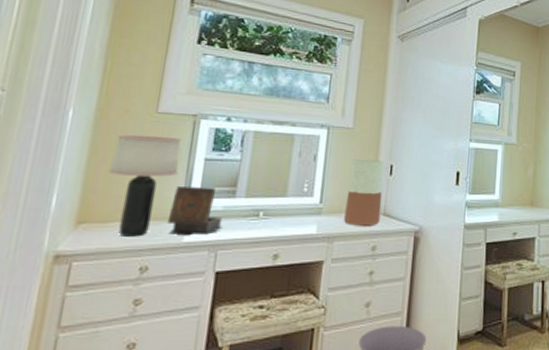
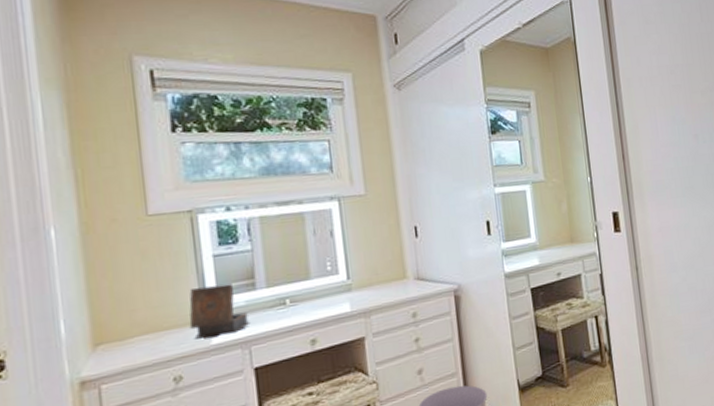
table lamp: present [107,134,182,237] -> none [111,238,188,351]
vase: present [344,159,384,226] -> none [372,223,415,297]

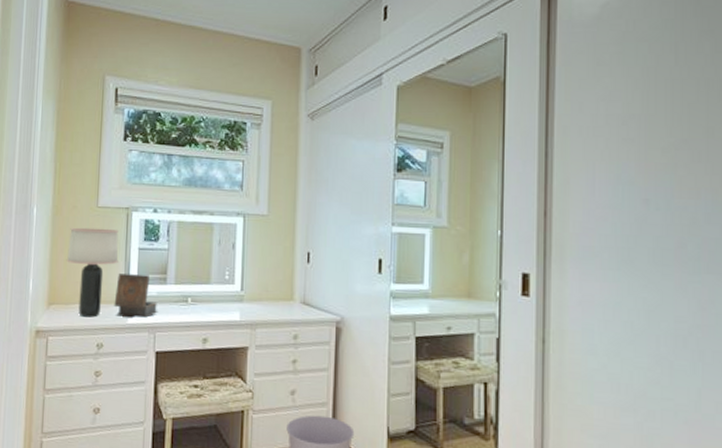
table lamp: none [111,238,188,351] -> present [66,227,119,317]

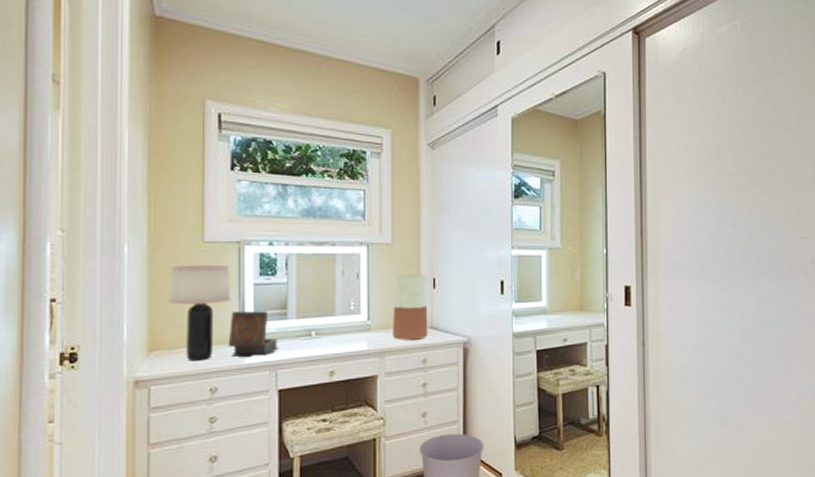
vase: none [265,247,301,315] -> present [393,274,428,340]

